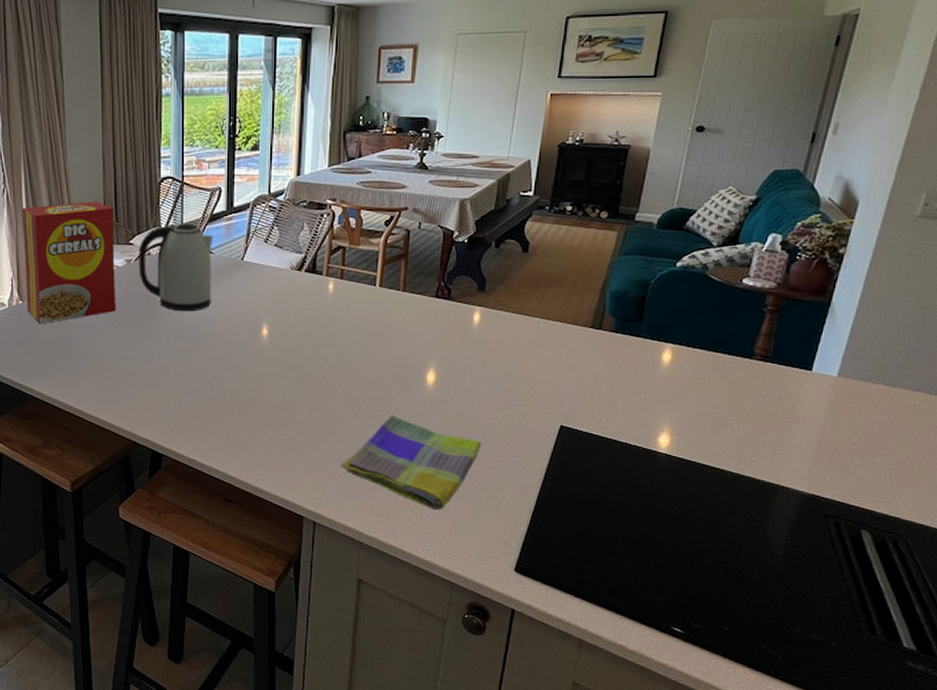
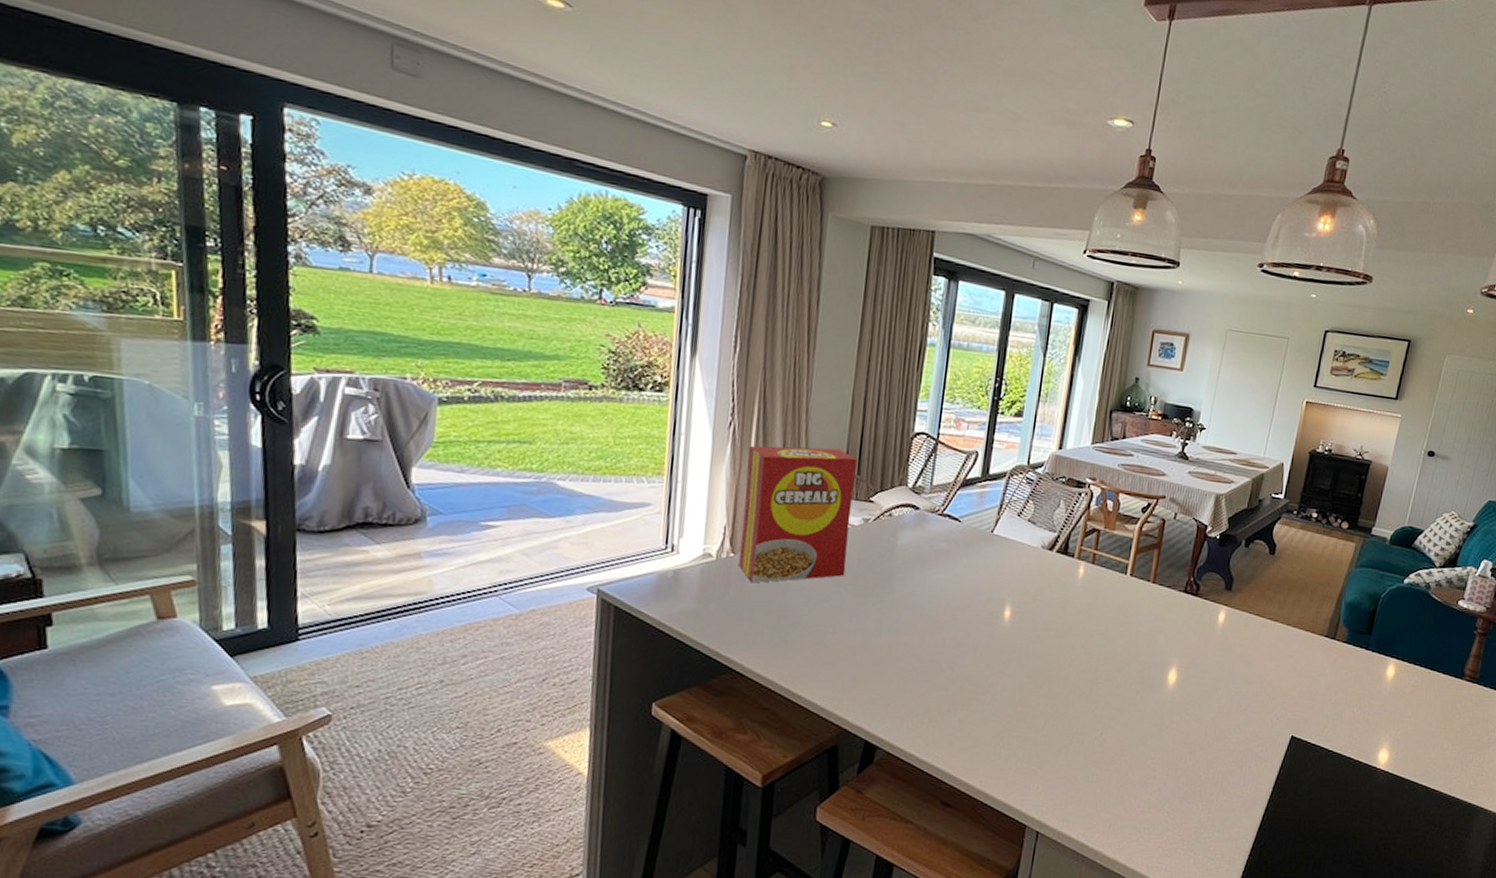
kettle: present [138,223,214,312] -> none [876,485,964,584]
dish towel: present [341,415,482,510] -> none [1072,714,1216,822]

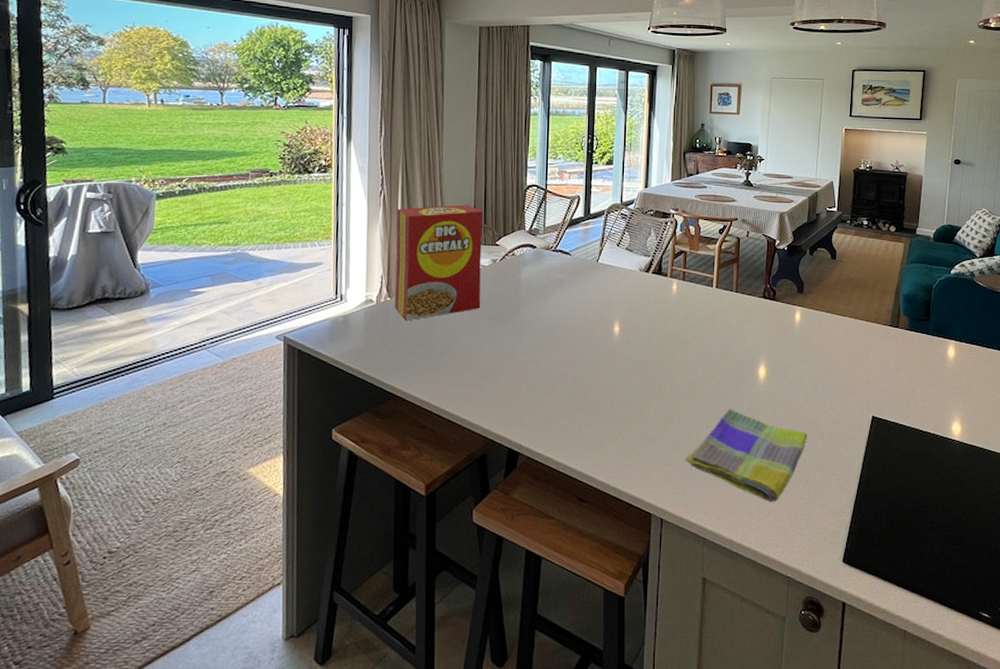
dish towel: none [1072,714,1216,822] -> present [685,408,808,502]

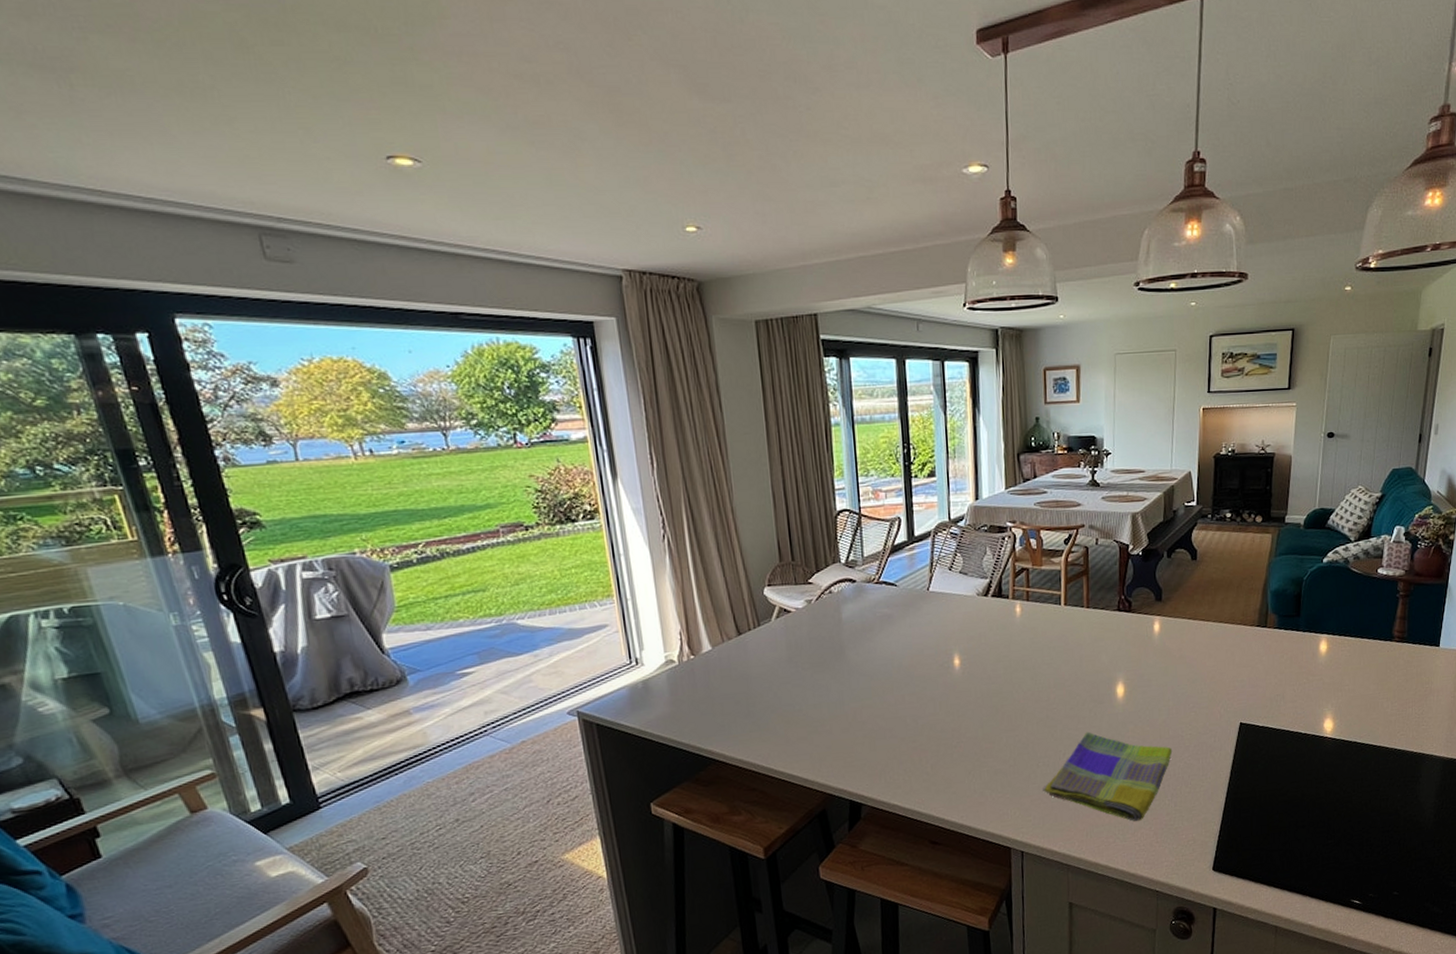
cereal box: present [394,204,483,321] -> none [686,540,800,679]

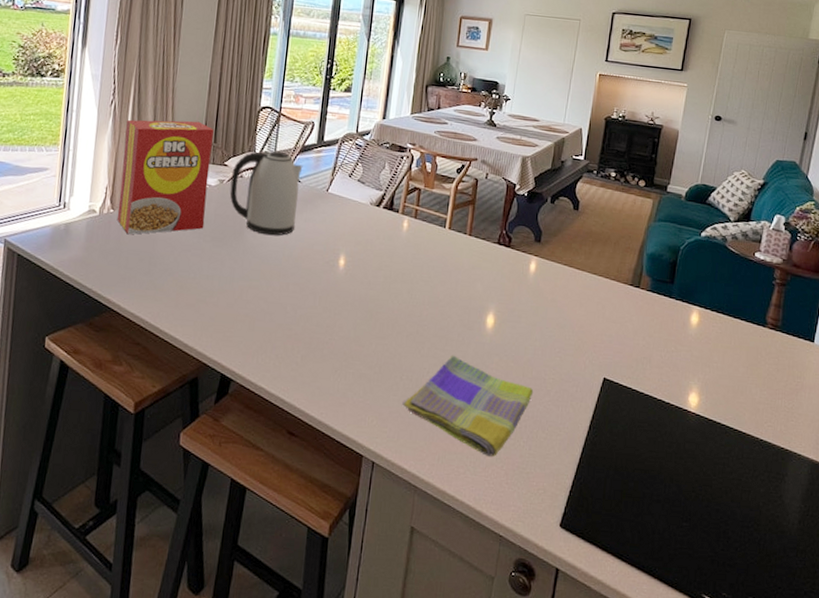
cereal box: none [686,540,800,679] -> present [116,119,214,235]
kettle: none [818,556,900,650] -> present [229,151,303,236]

